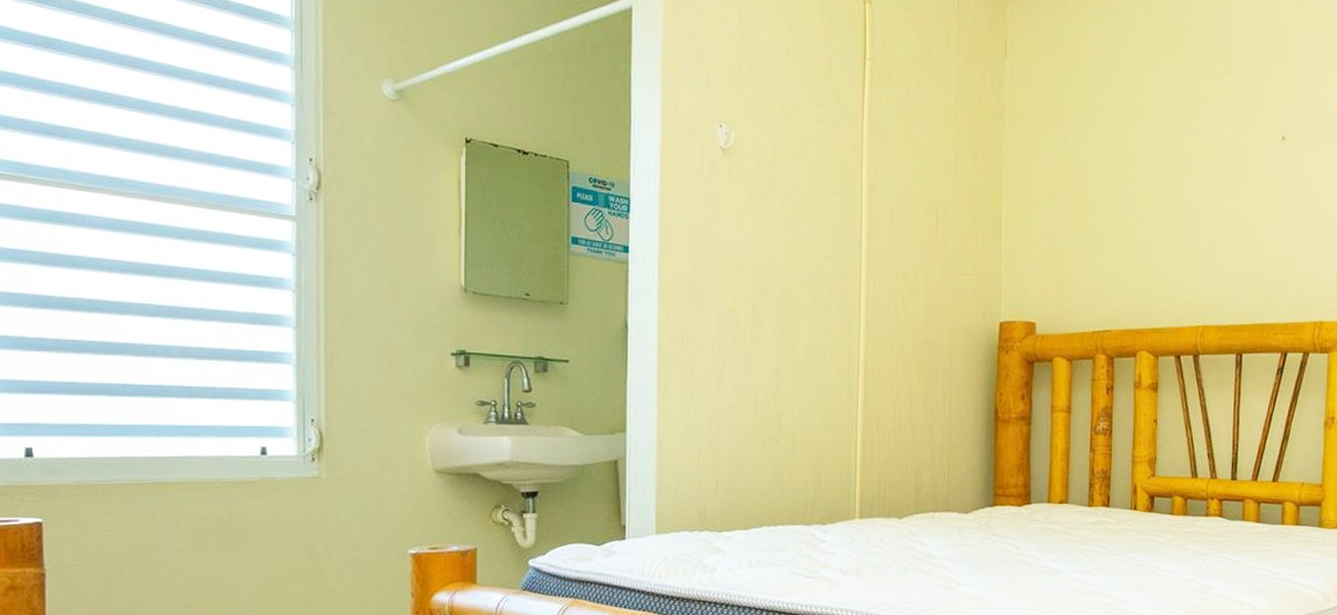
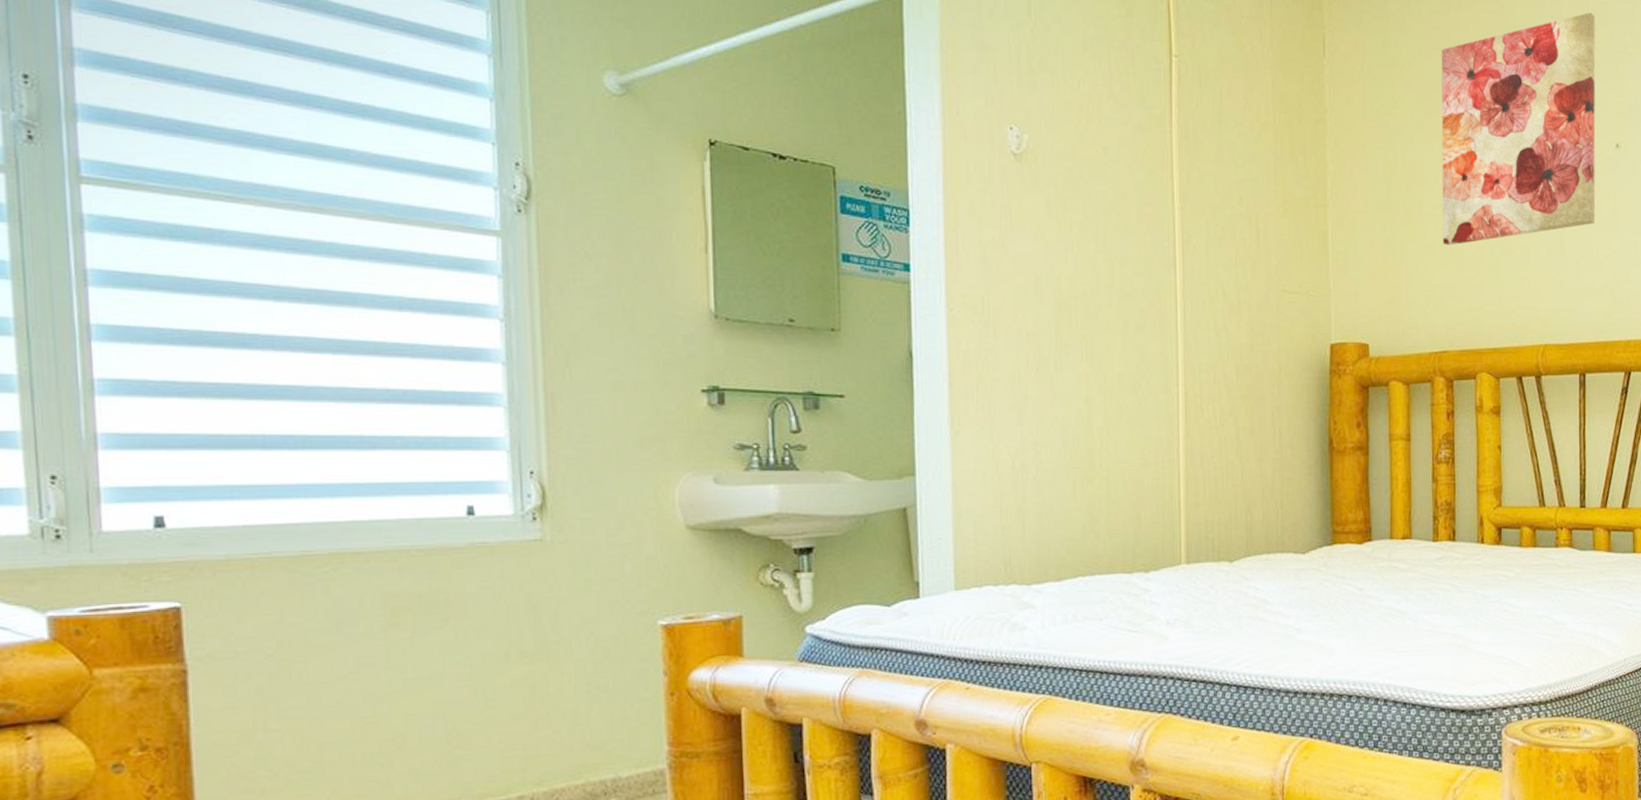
wall art: none [1109,12,1267,232] -> present [1441,12,1596,246]

